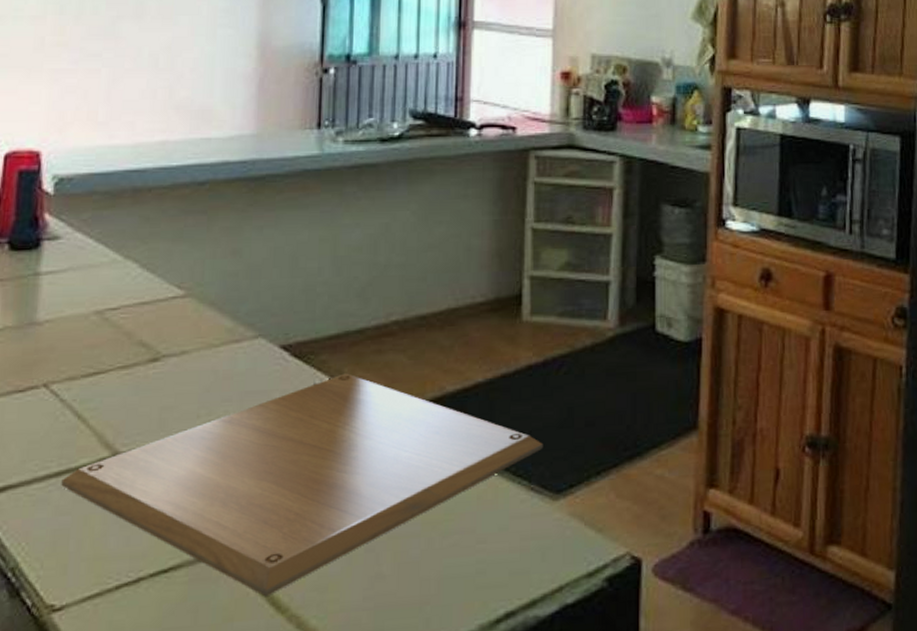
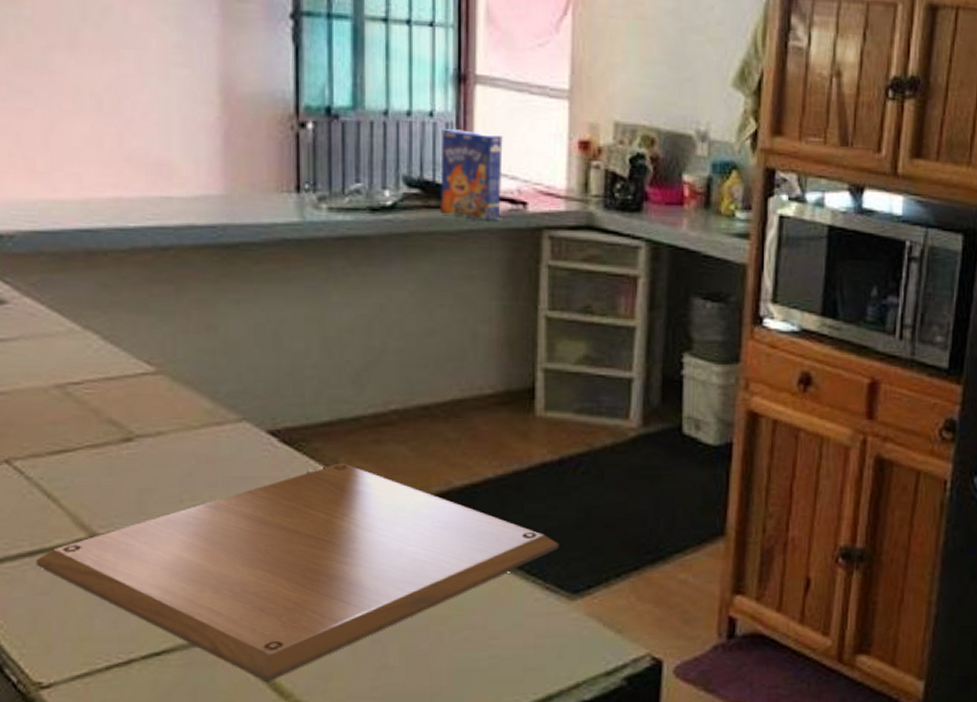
cereal box: none [441,67,496,145] -> present [440,128,503,221]

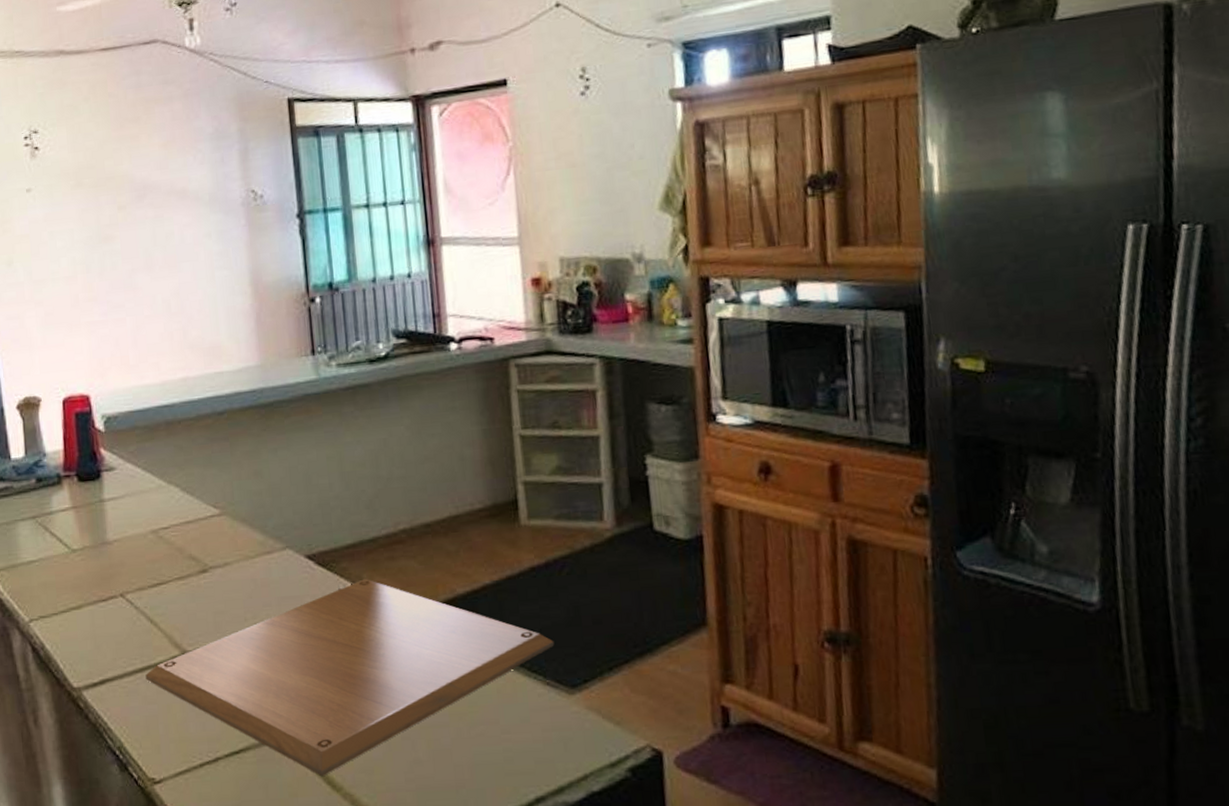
cereal box: present [440,128,503,221] -> none [419,284,473,358]

